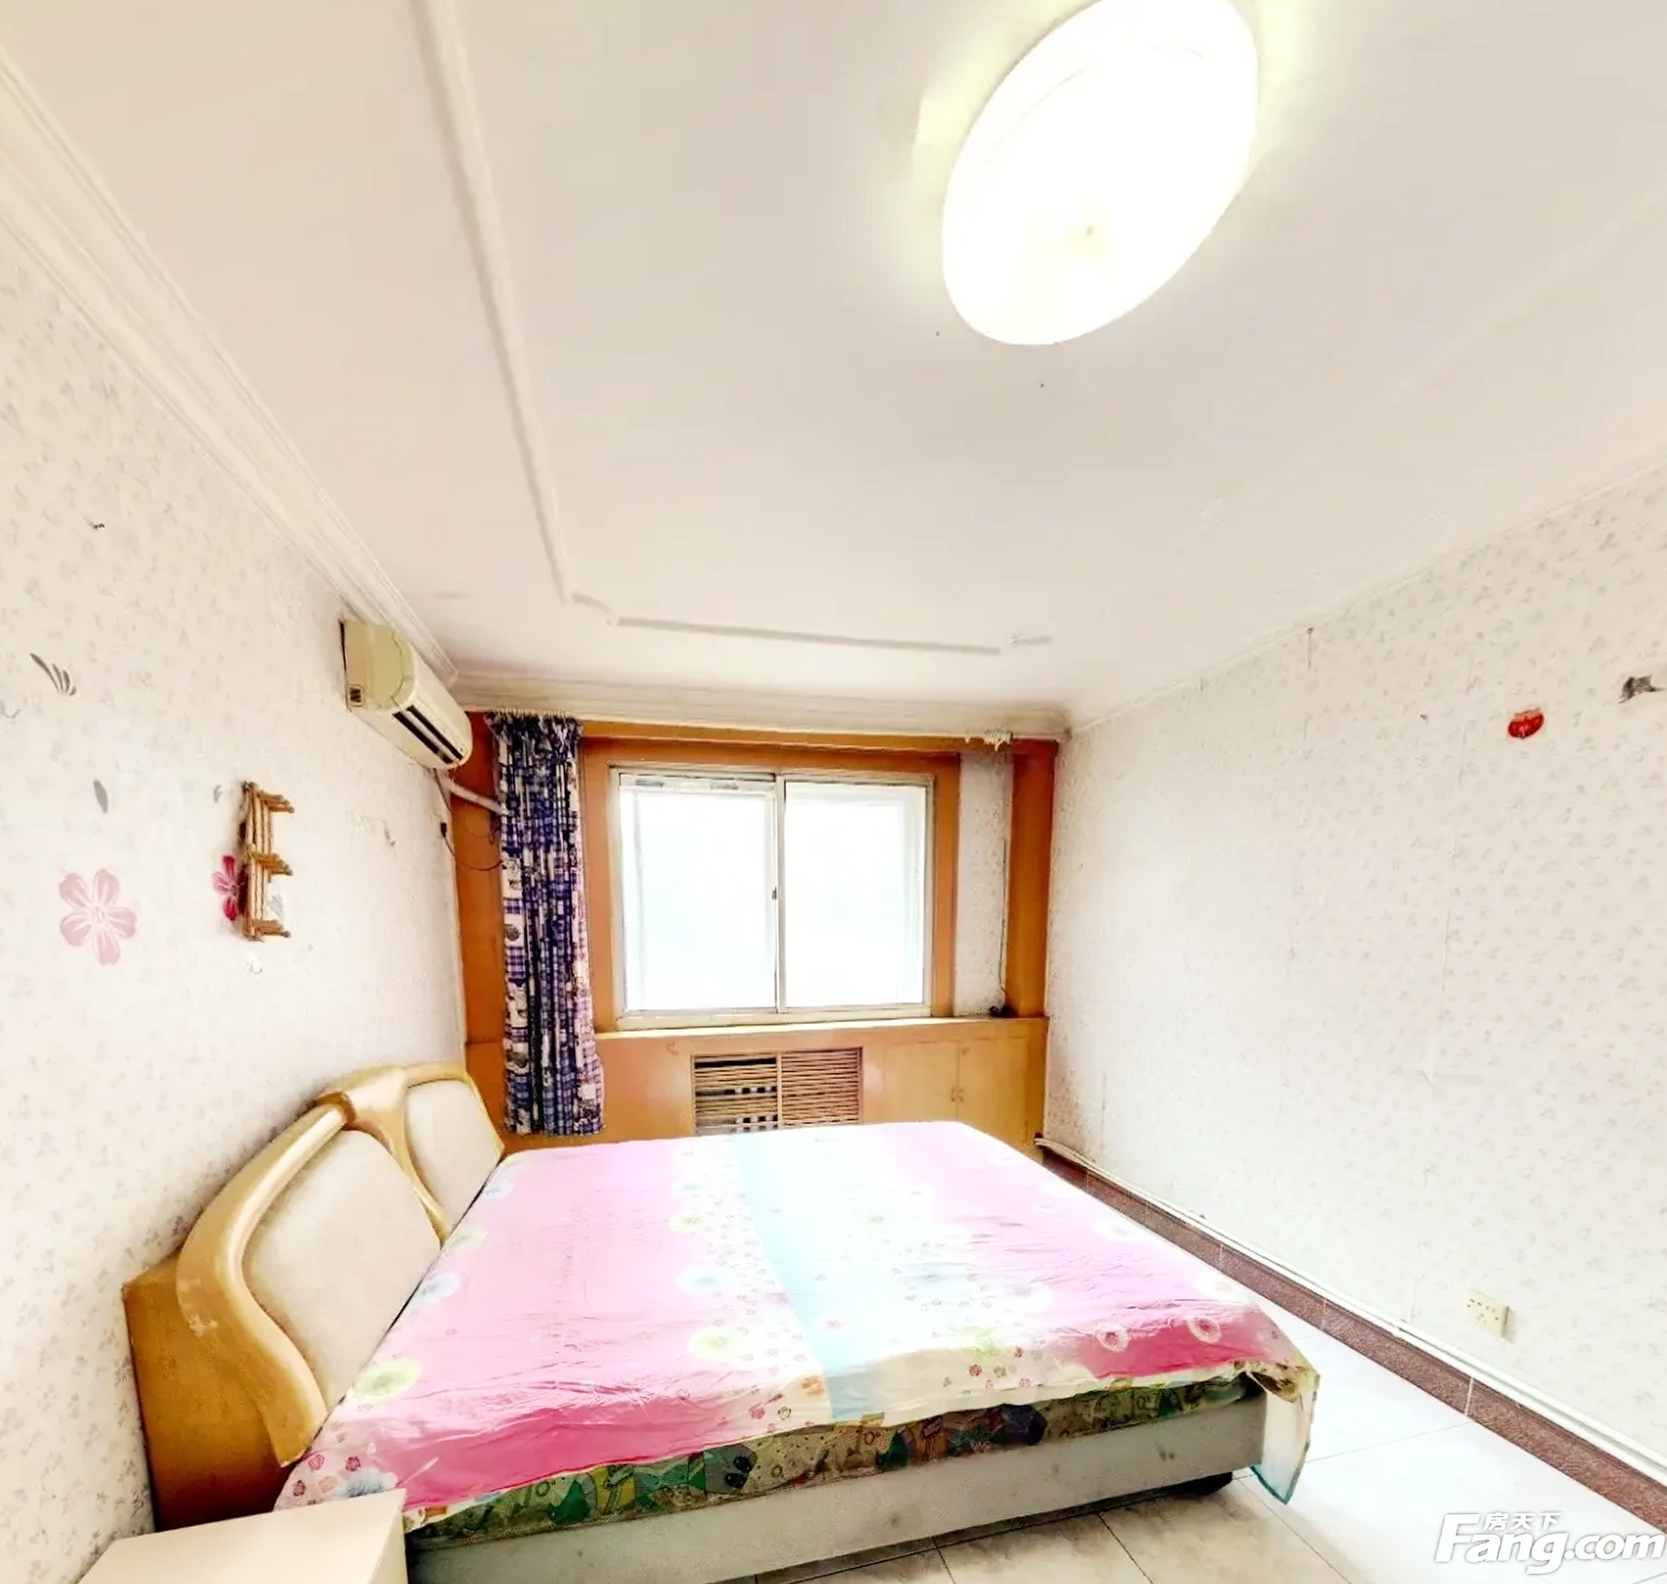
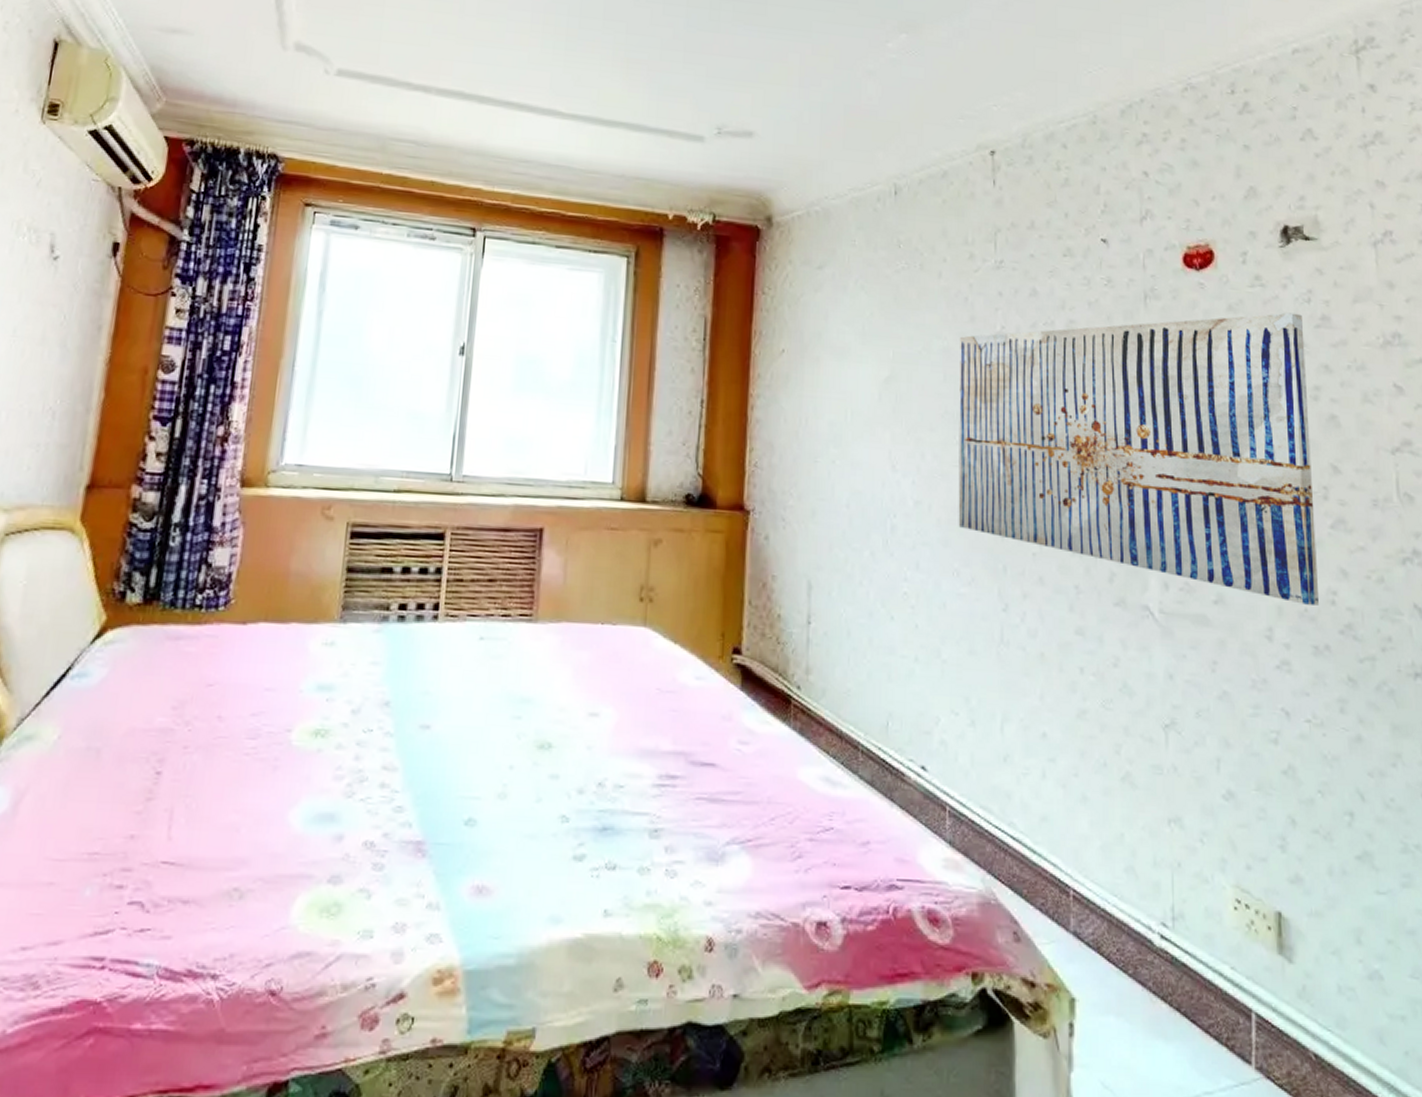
wall art: none [1246,774,1630,1059] -> present [958,312,1320,605]

